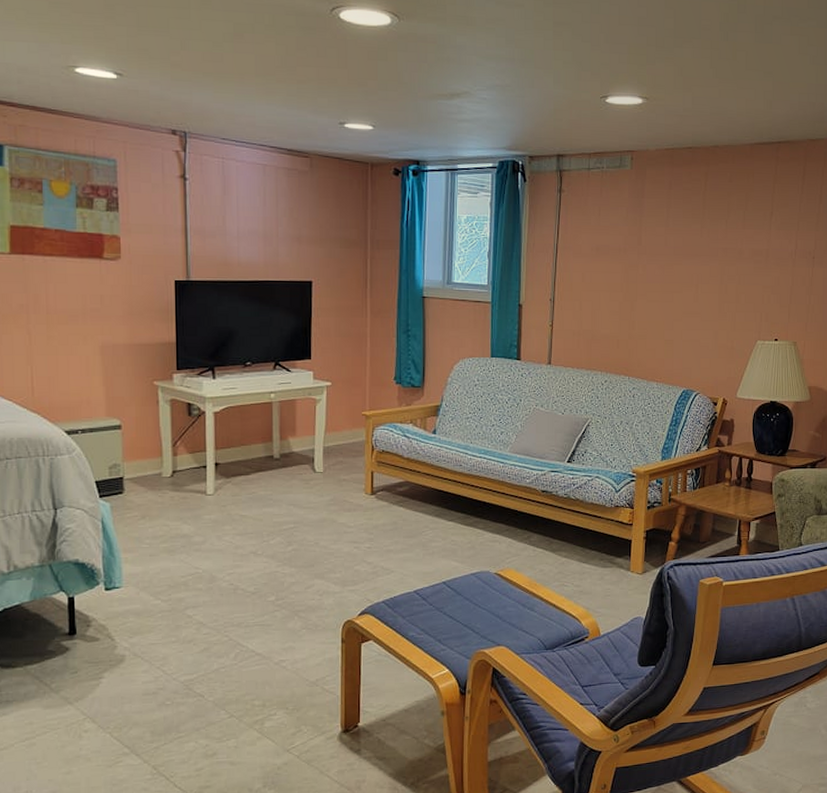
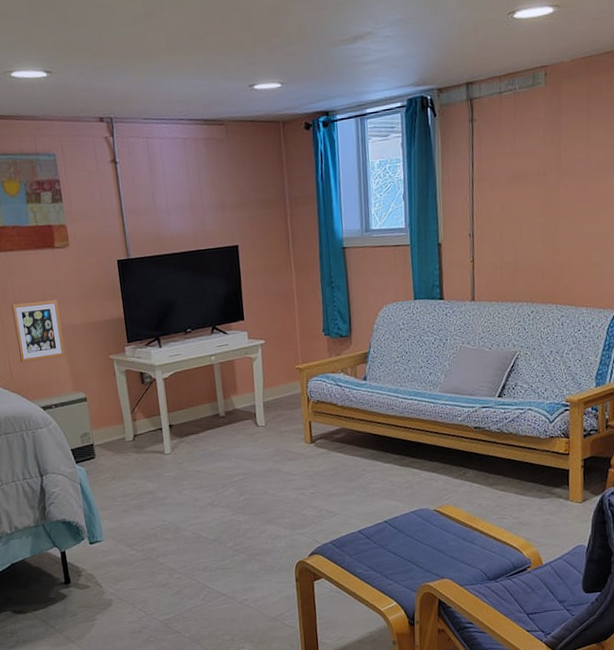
picture frame: none [43,313,102,380] -> present [12,299,66,363]

